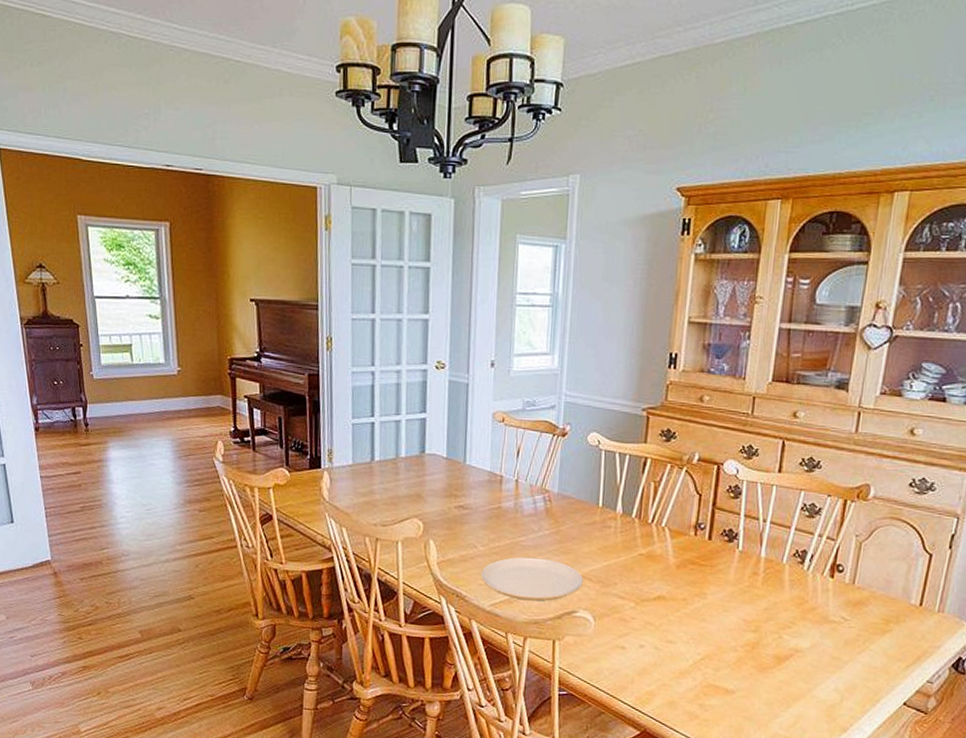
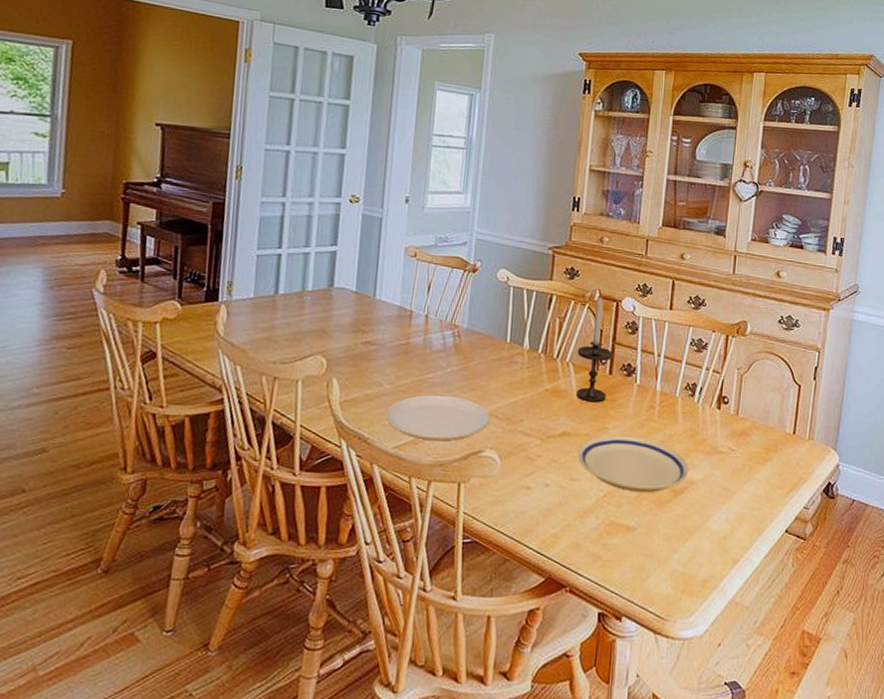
candlestick: none [673,450,713,568] -> present [577,288,613,403]
plate: none [673,600,795,658] -> present [577,435,689,493]

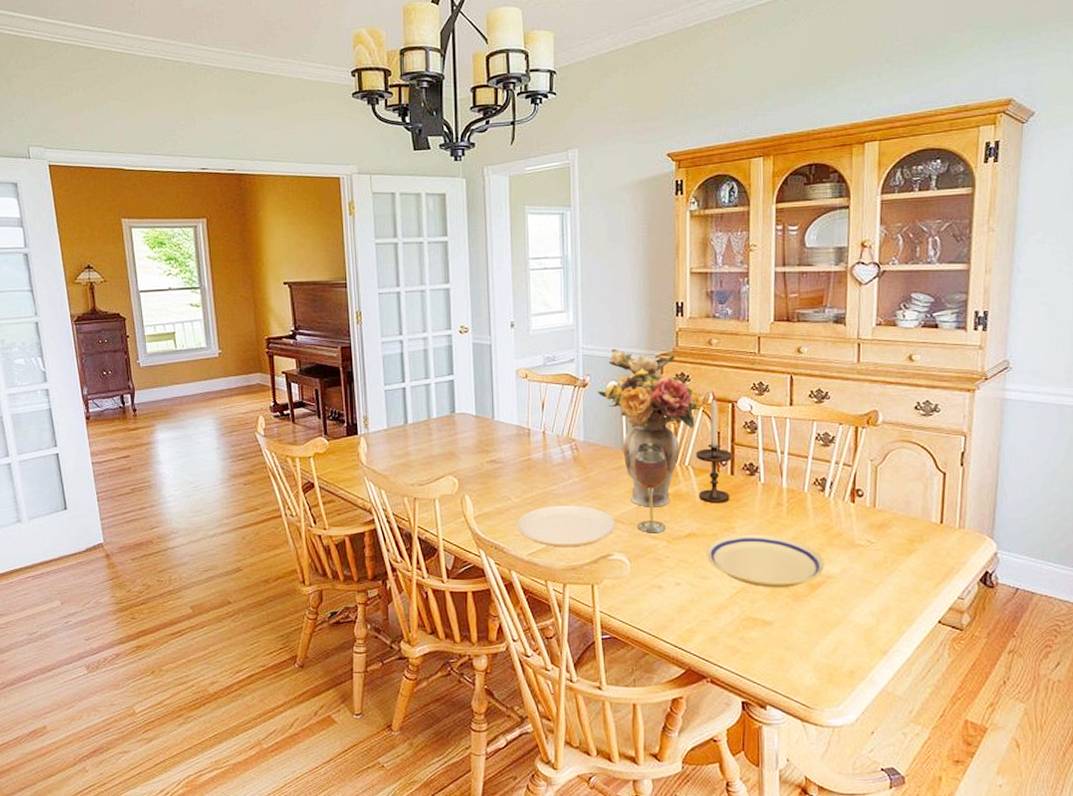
flower arrangement: none [486,236,586,403] -> present [597,348,700,507]
wineglass: none [512,335,550,431] -> present [633,442,668,533]

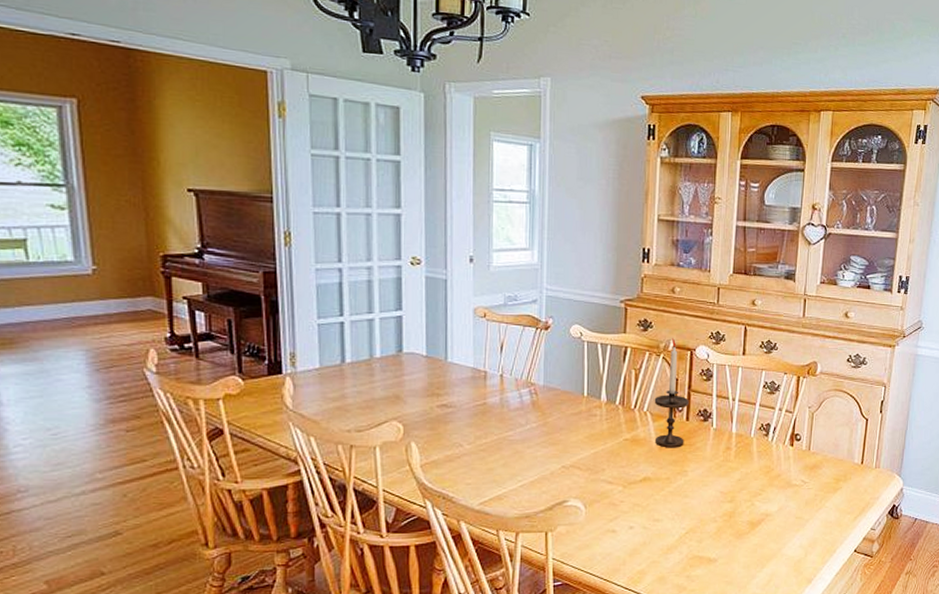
plate: present [517,505,615,547] -> none [468,451,572,495]
flower arrangement: present [597,348,700,507] -> none [559,291,660,453]
wineglass: present [633,442,668,533] -> none [593,388,627,479]
plate: present [706,534,825,588] -> none [659,477,765,528]

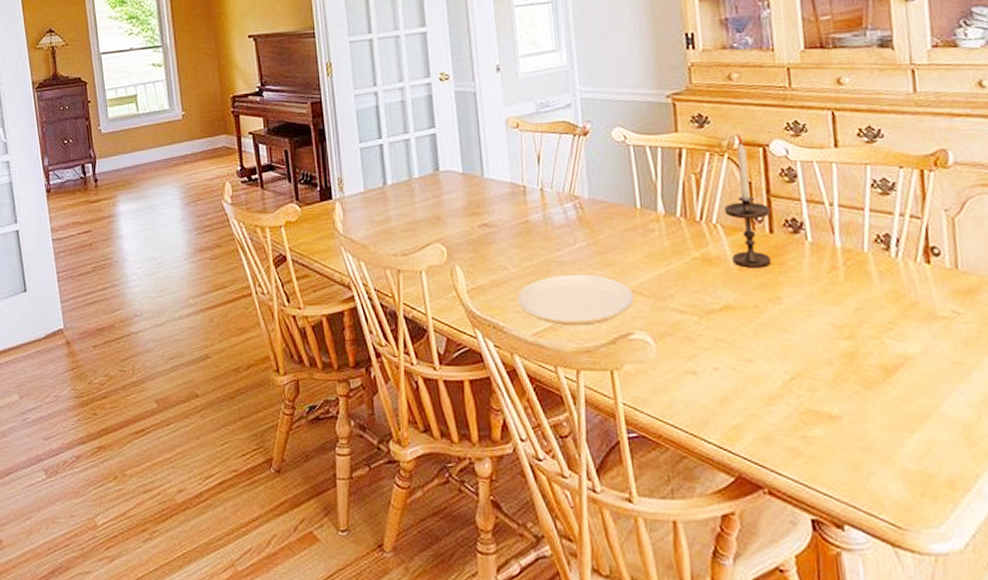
plate: none [468,451,572,495] -> present [517,274,634,326]

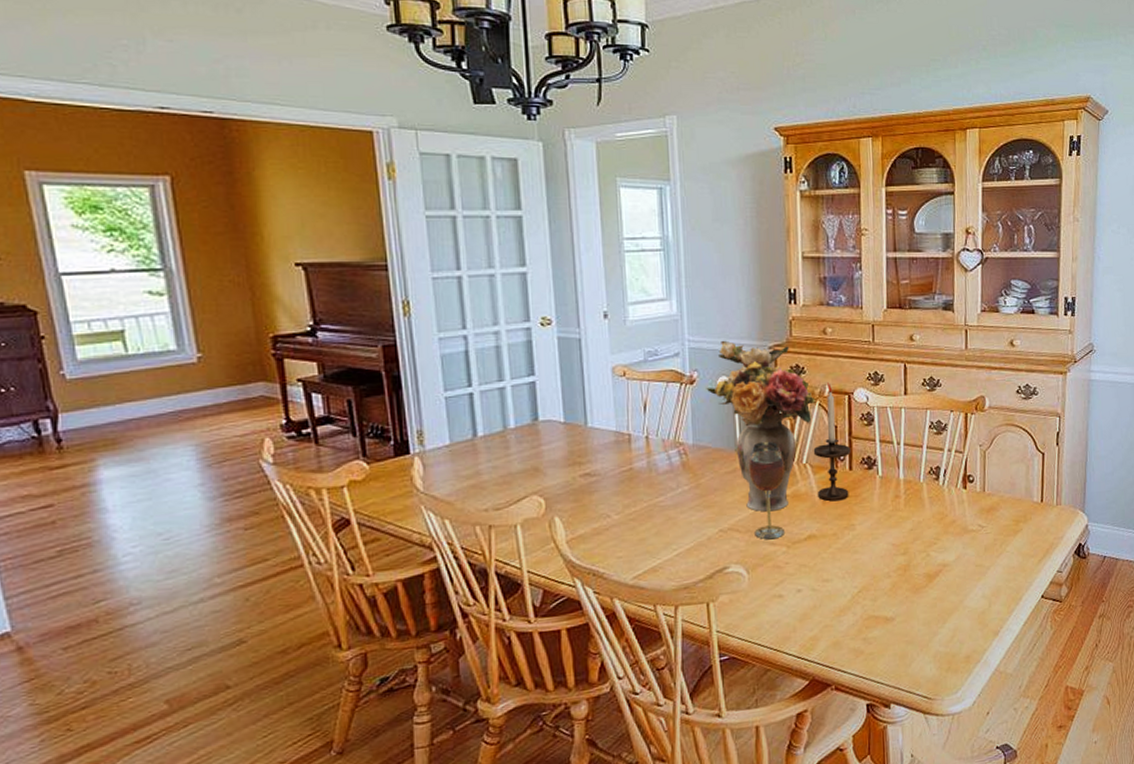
plate: present [517,274,634,326] -> none [619,516,731,566]
flower arrangement: none [600,89,724,275] -> present [706,340,816,512]
wineglass: none [649,197,695,307] -> present [748,441,785,540]

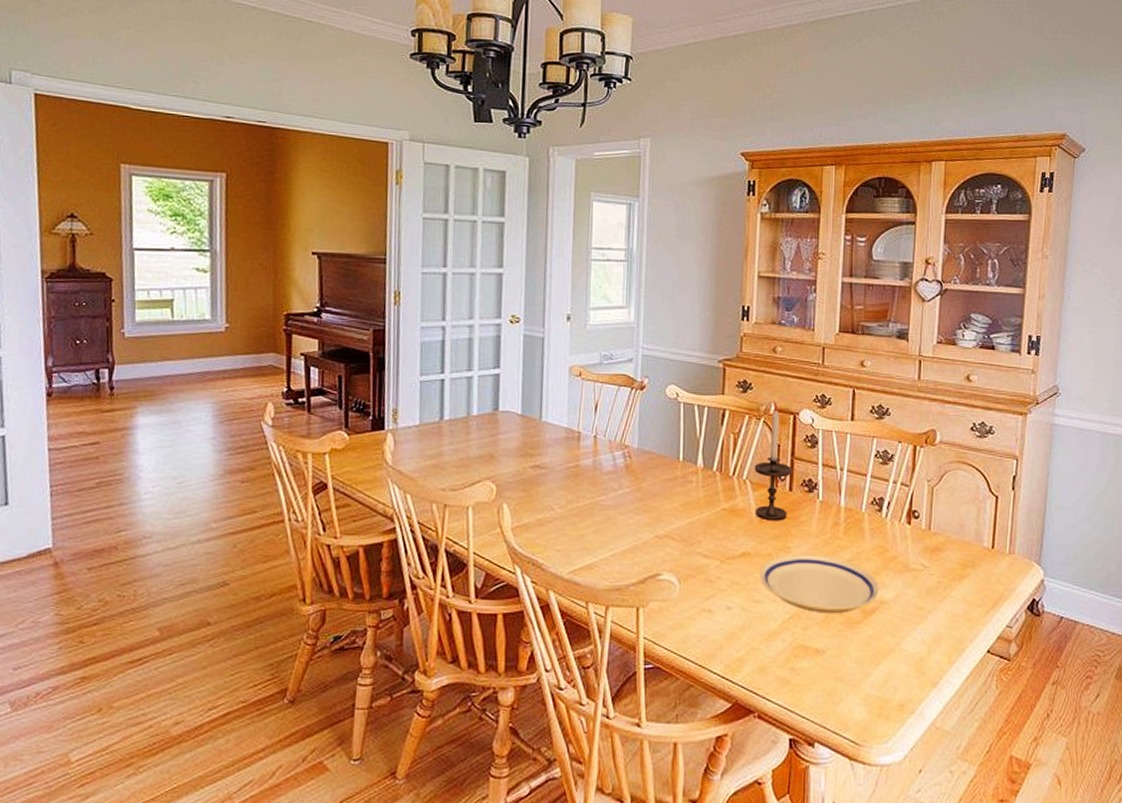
flower arrangement: present [706,340,816,512] -> none [655,350,761,523]
wineglass: present [748,441,785,540] -> none [689,452,725,552]
plate: none [826,528,941,583] -> present [760,554,879,614]

